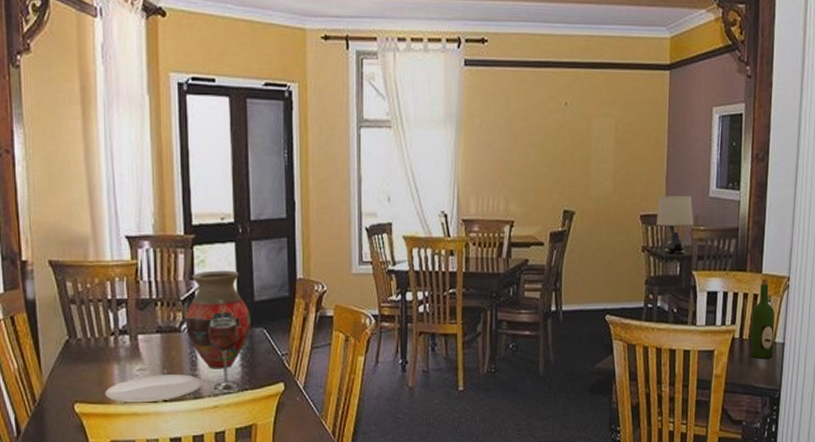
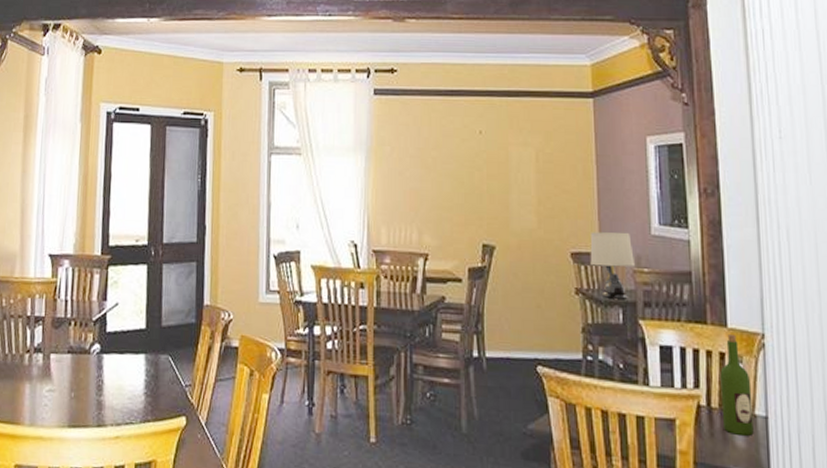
plate: present [105,374,202,403] -> none [15,397,106,427]
vase: present [185,270,252,369] -> none [94,292,158,397]
wineglass: present [208,312,239,390] -> none [115,336,145,420]

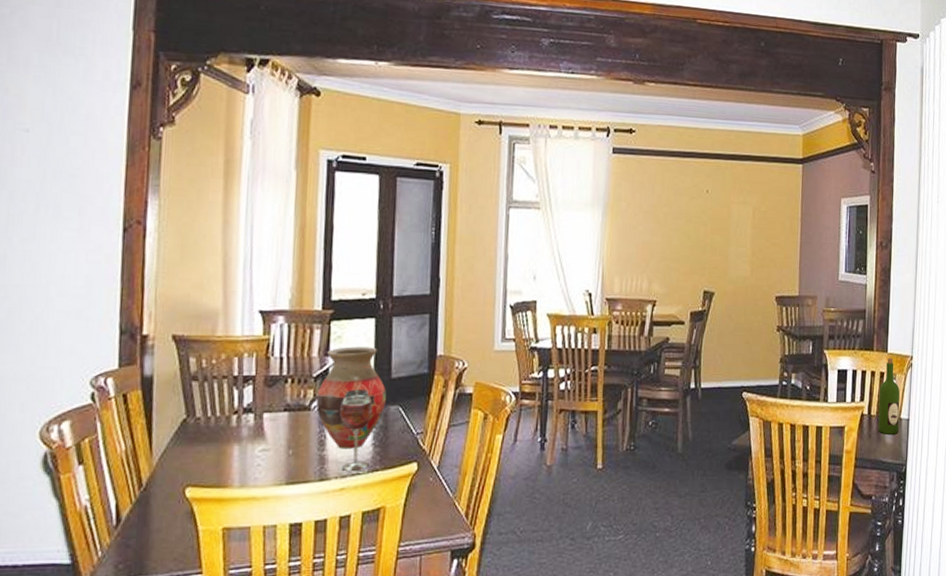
vase: none [94,292,158,397] -> present [315,346,387,449]
wineglass: none [115,336,145,420] -> present [340,390,373,471]
table lamp: present [590,232,636,300] -> none [790,278,825,335]

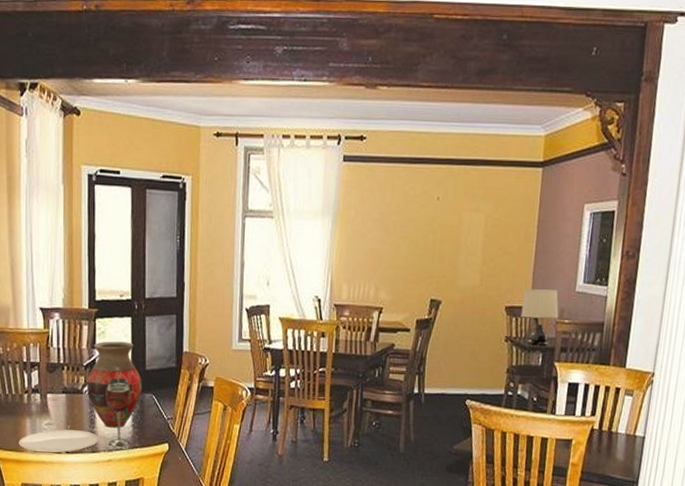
plate: none [221,455,330,487] -> present [19,429,99,453]
table lamp: none [790,278,825,335] -> present [521,289,559,347]
wine bottle: present [878,357,900,434] -> none [609,373,637,451]

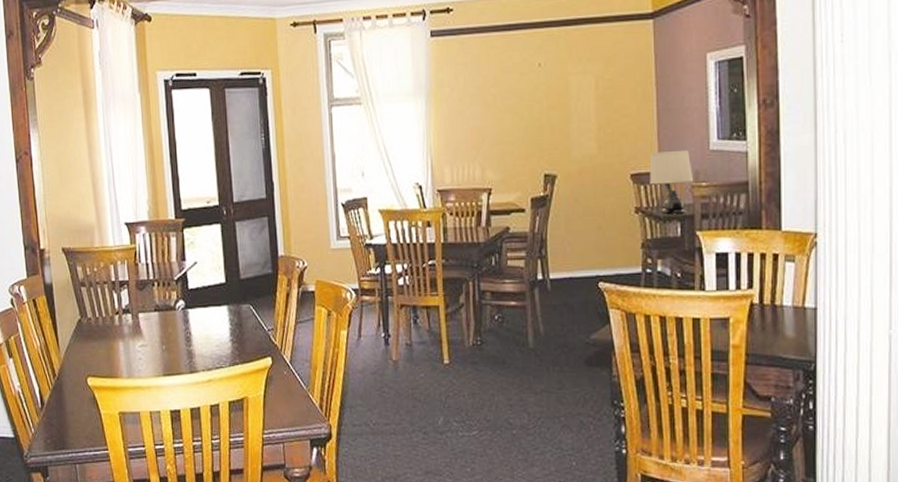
plate: present [19,429,99,453] -> none [112,350,197,377]
vase: present [86,341,143,428] -> none [179,250,239,345]
wineglass: present [106,378,131,446] -> none [200,290,230,364]

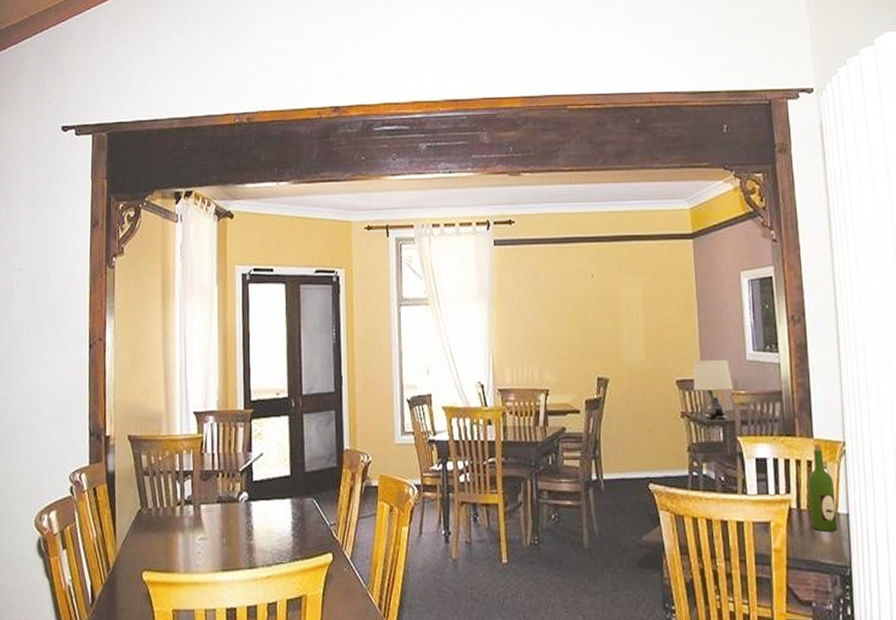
wine bottle: none [773,236,803,327] -> present [808,443,837,531]

